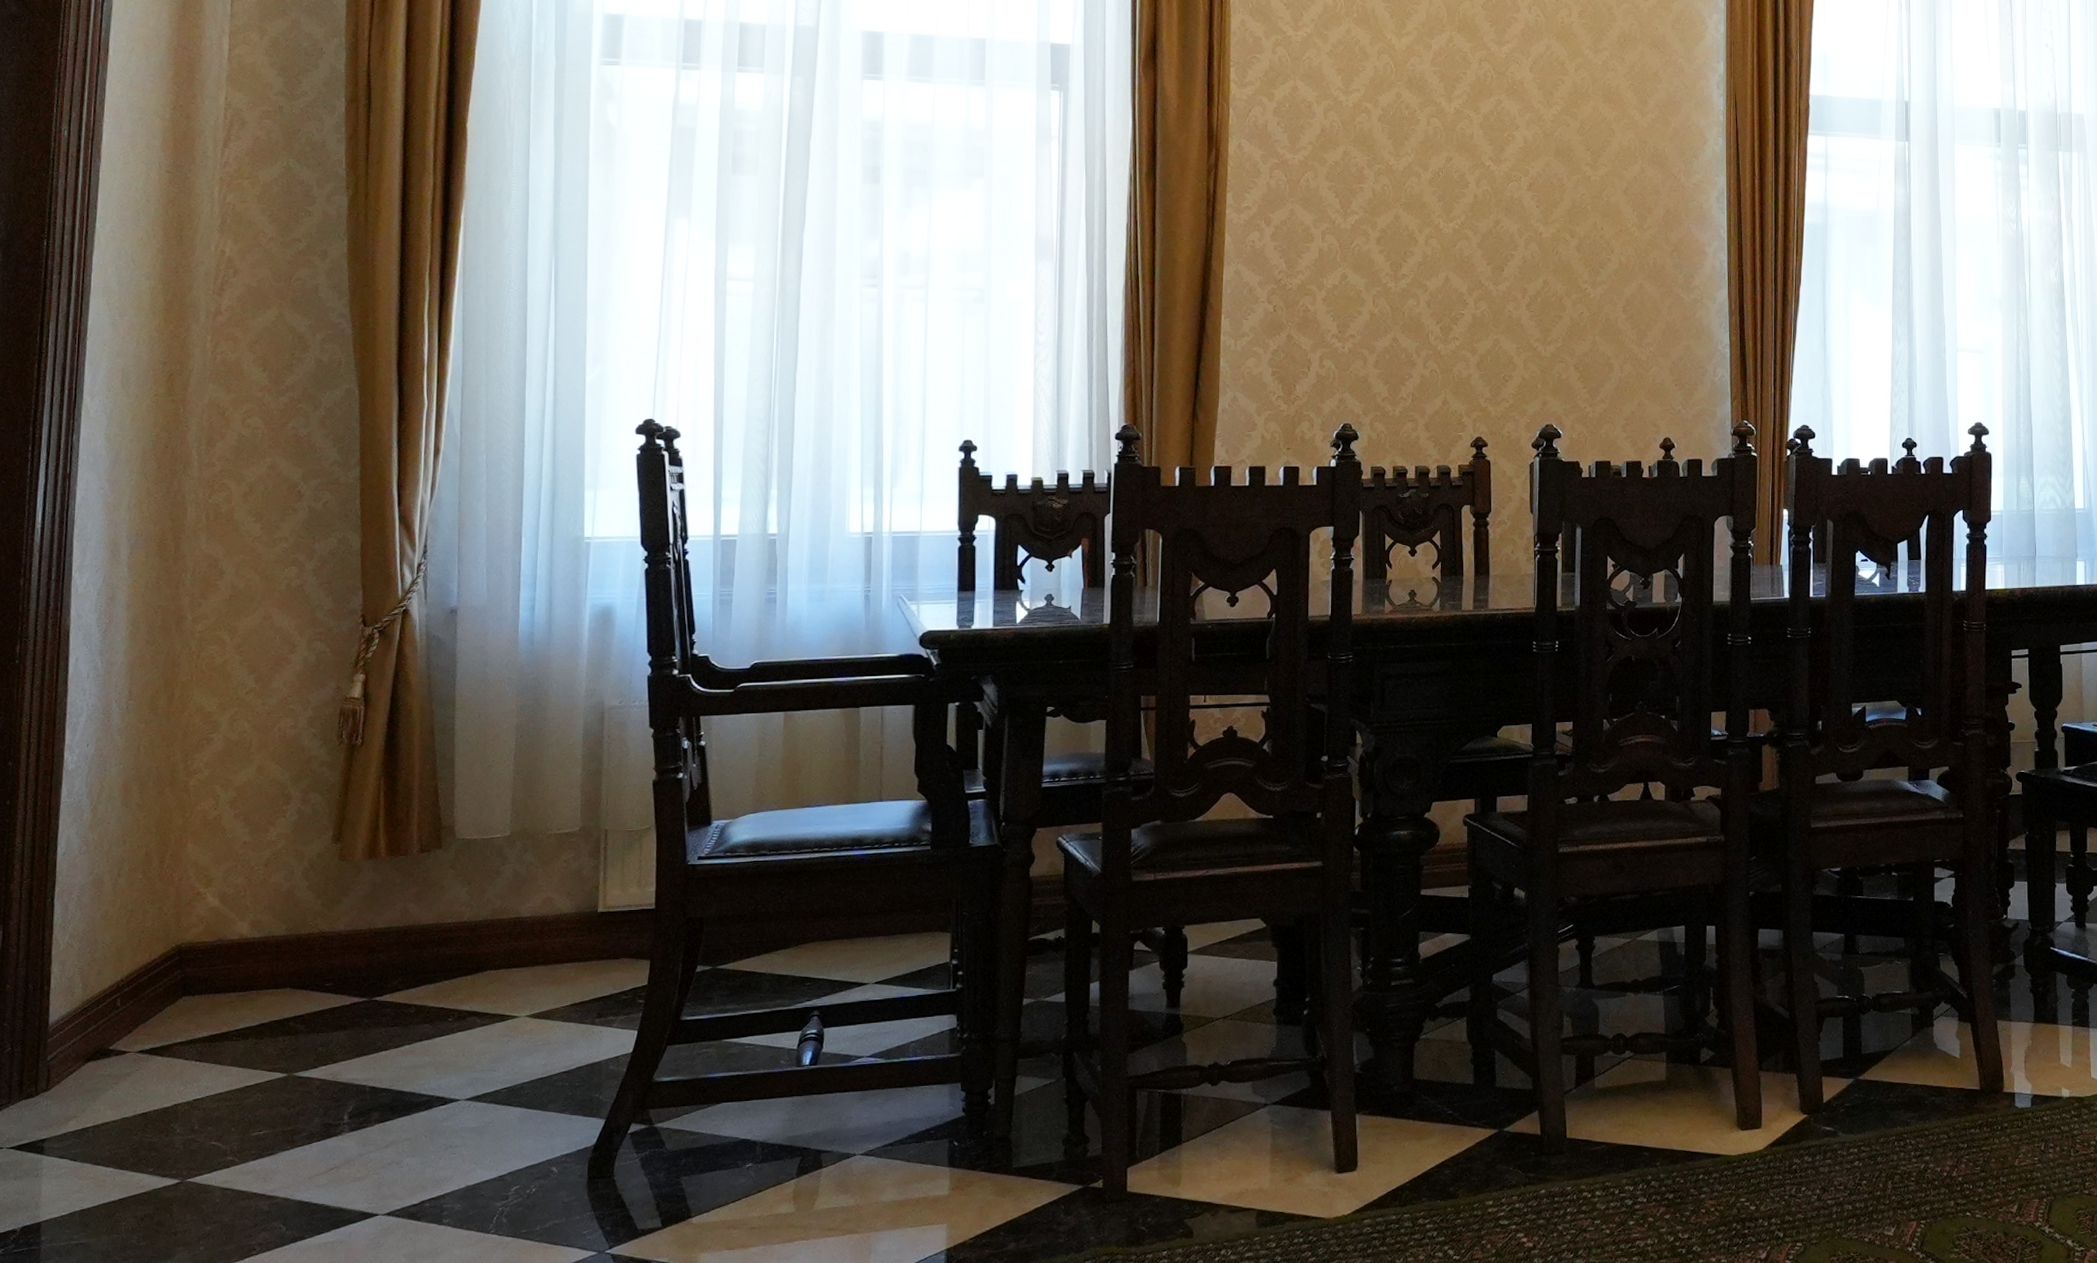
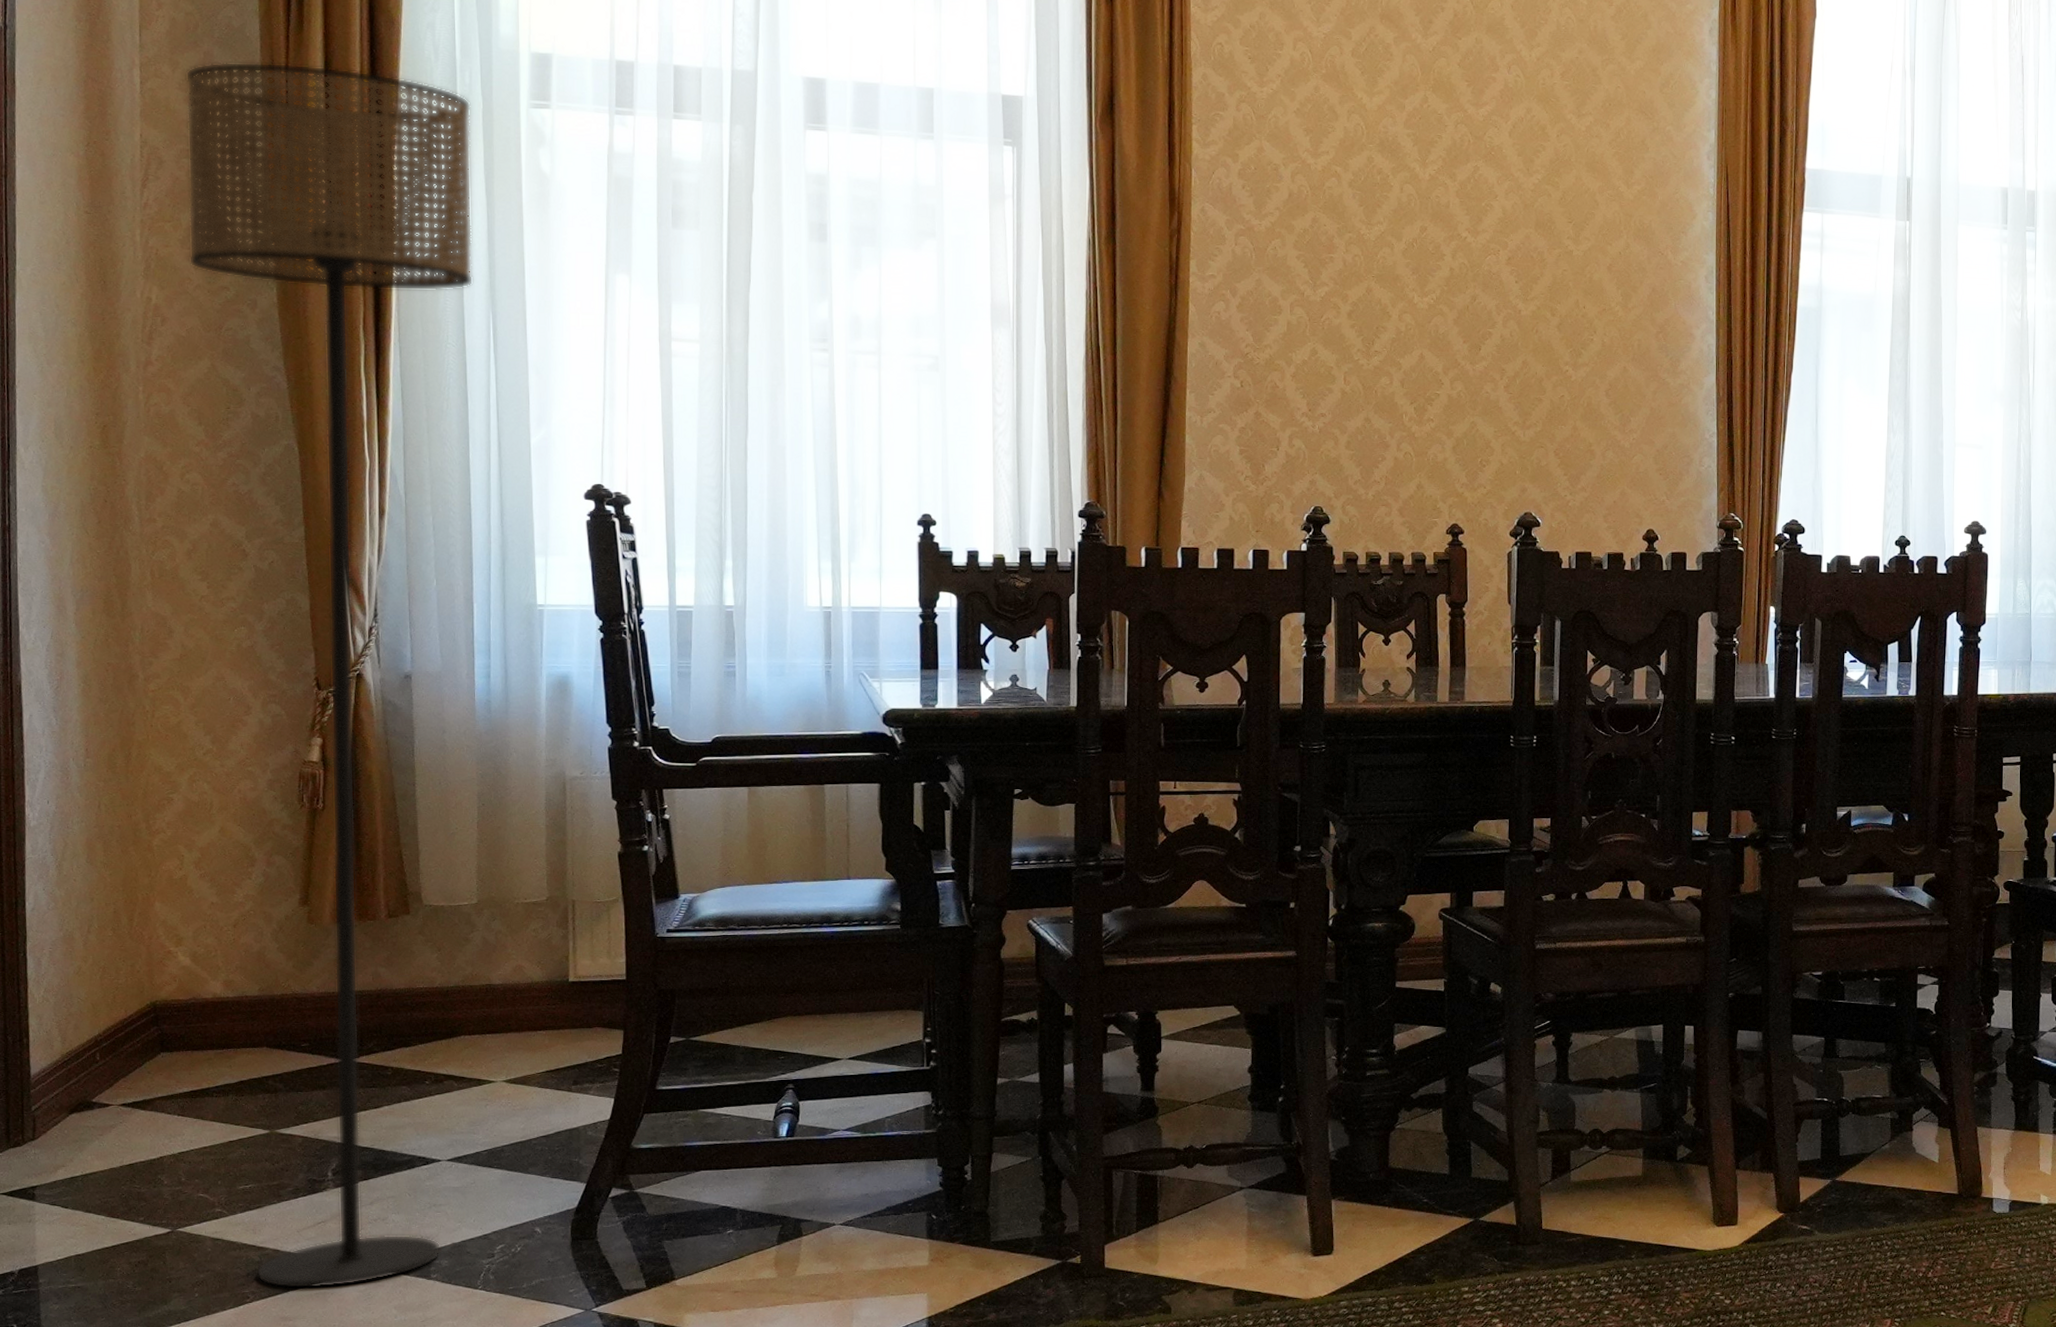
floor lamp: none [264,28,544,1239] -> present [185,62,474,1289]

